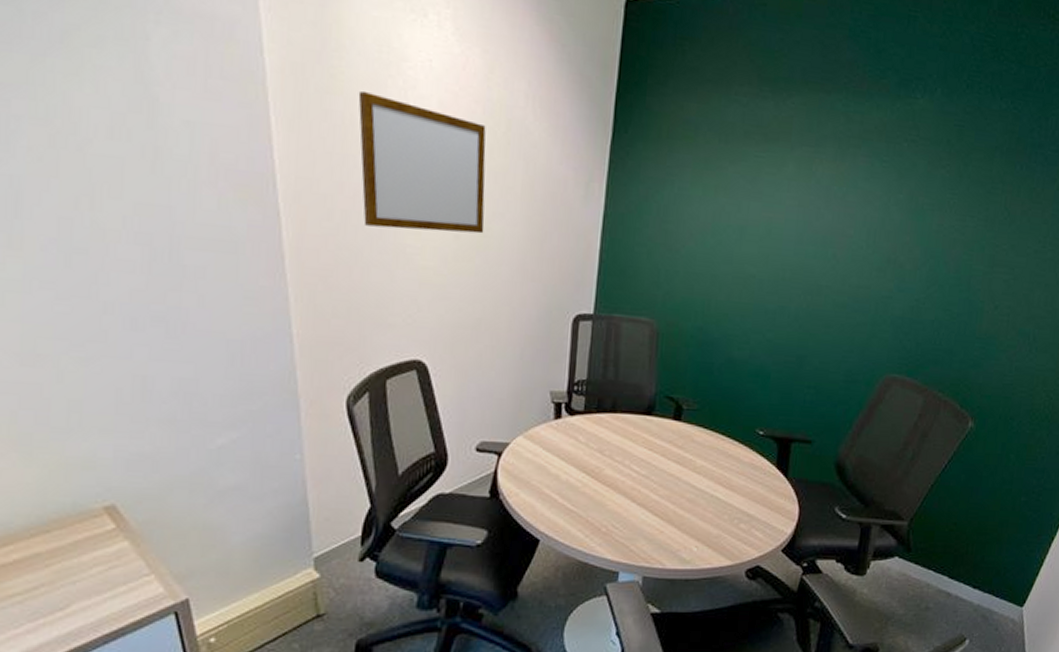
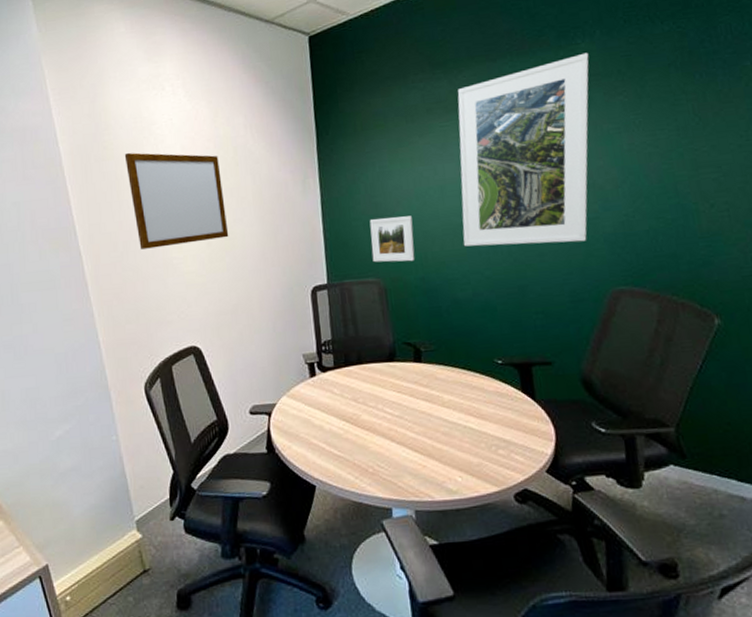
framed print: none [650,247,703,307] -> present [369,216,415,263]
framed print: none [751,110,924,320] -> present [457,52,589,247]

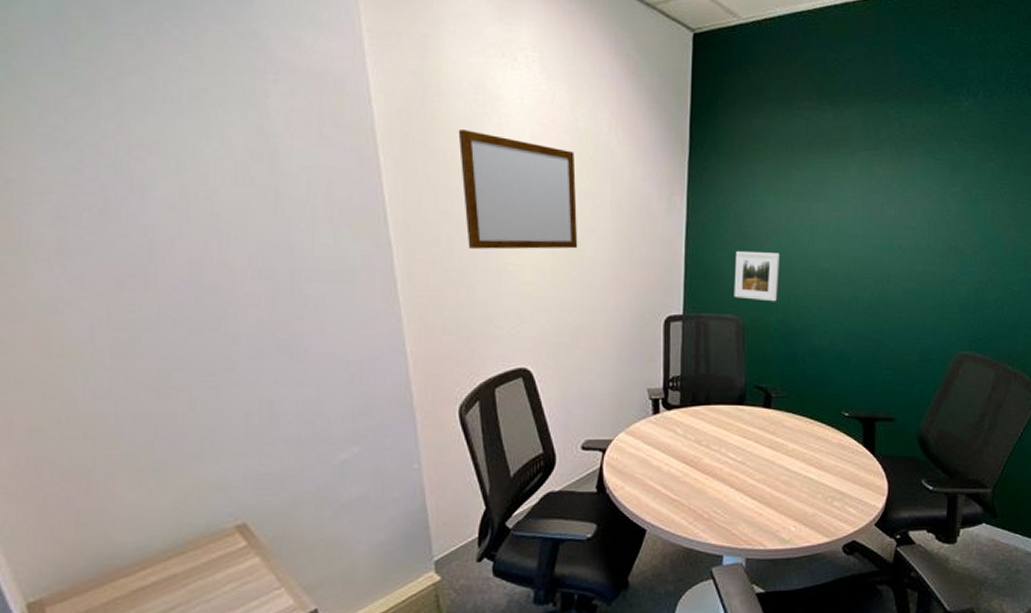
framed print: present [457,52,589,247] -> none [827,112,970,303]

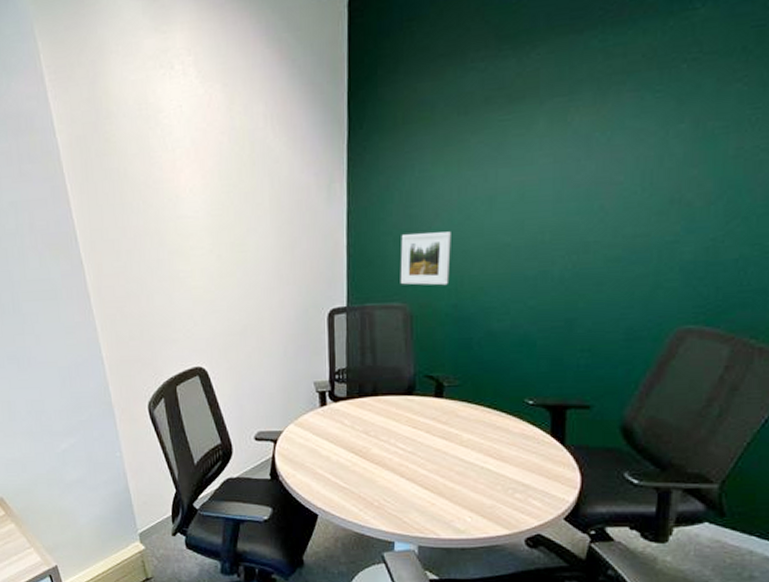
writing board: present [458,128,578,250] -> none [128,146,241,260]

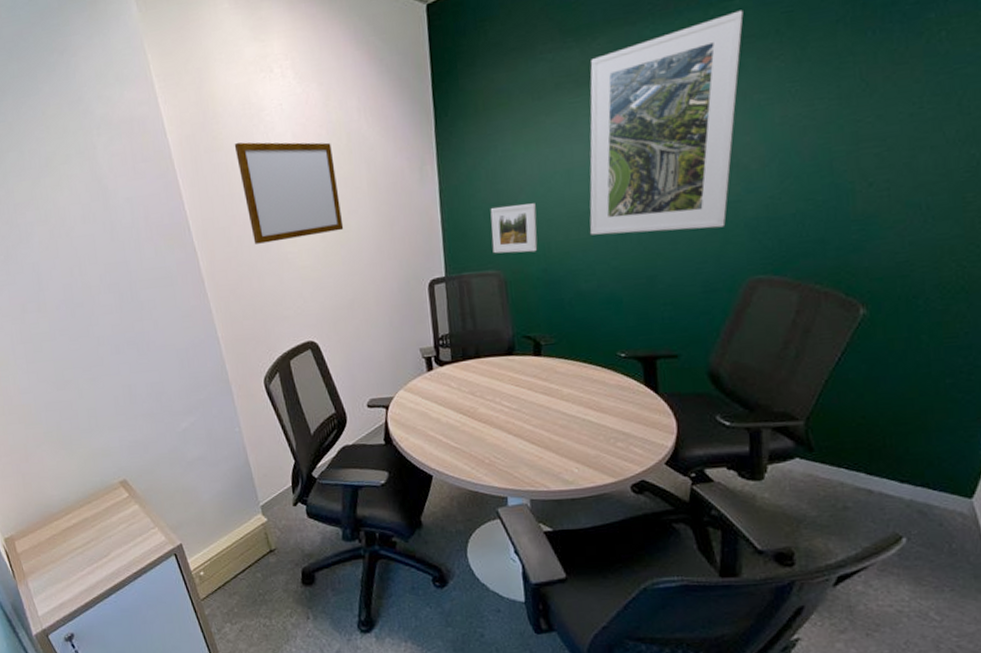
writing board: none [128,146,241,260] -> present [234,142,344,244]
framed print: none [507,21,708,271] -> present [589,10,744,235]

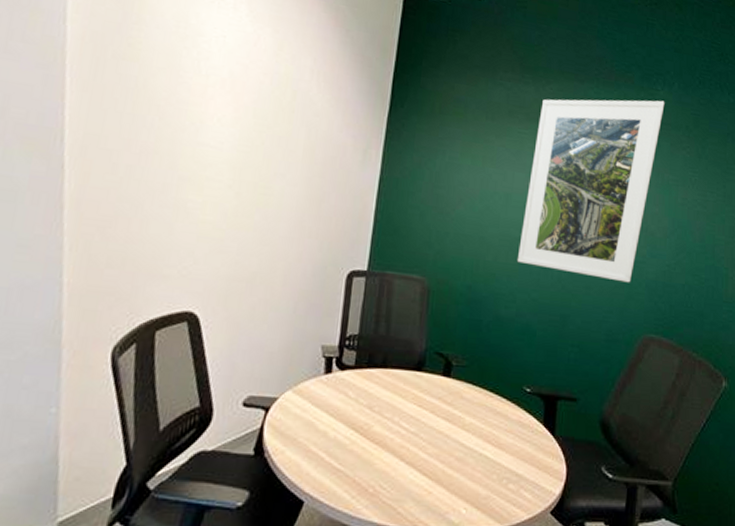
writing board: present [234,142,344,244] -> none [147,59,273,192]
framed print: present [490,203,538,254] -> none [421,210,472,266]

